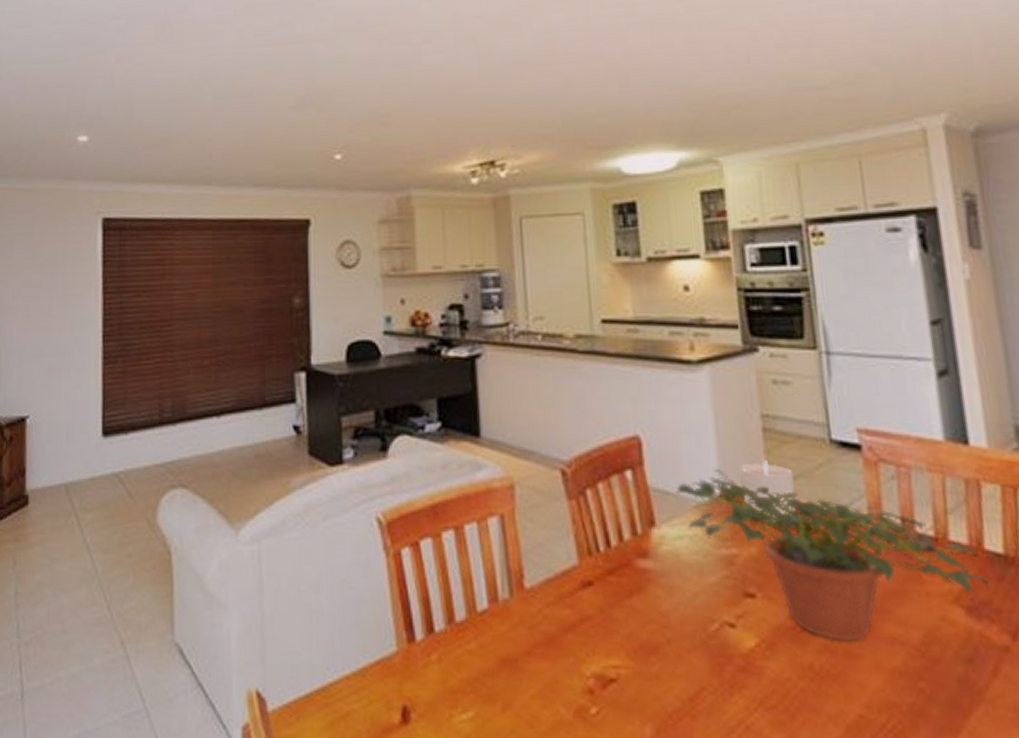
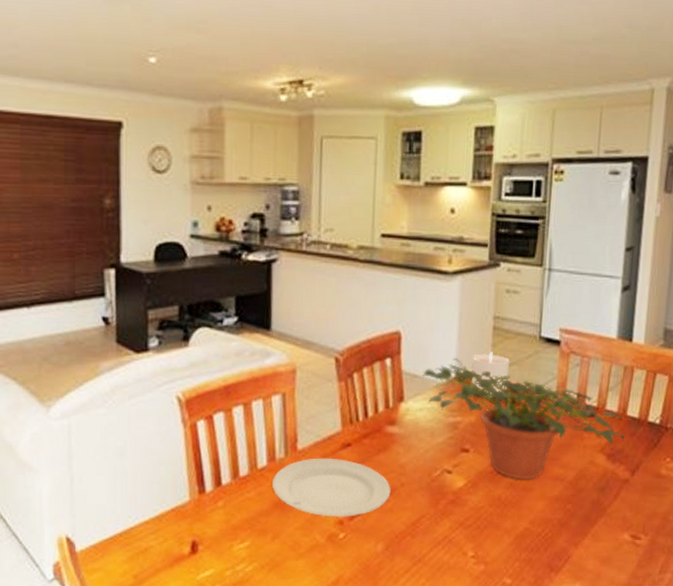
plate: none [497,599,654,684] -> present [272,458,391,517]

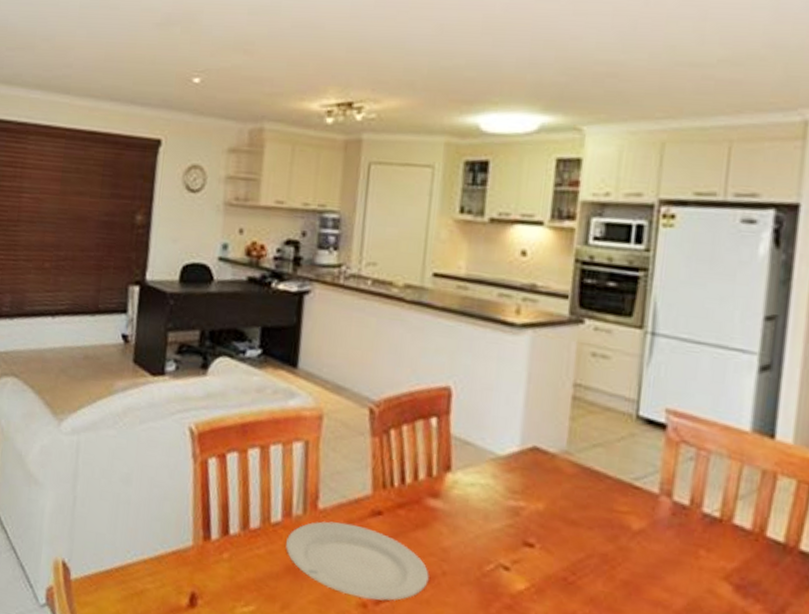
potted plant: present [422,358,625,479] -> none [476,428,763,598]
candle: present [471,351,509,399] -> none [540,426,594,485]

